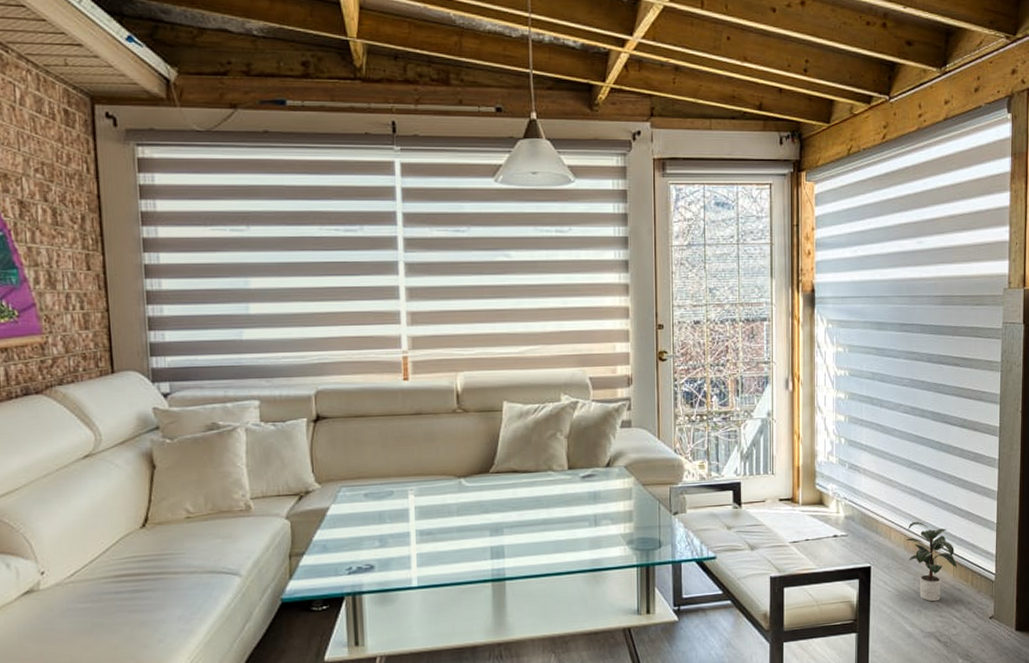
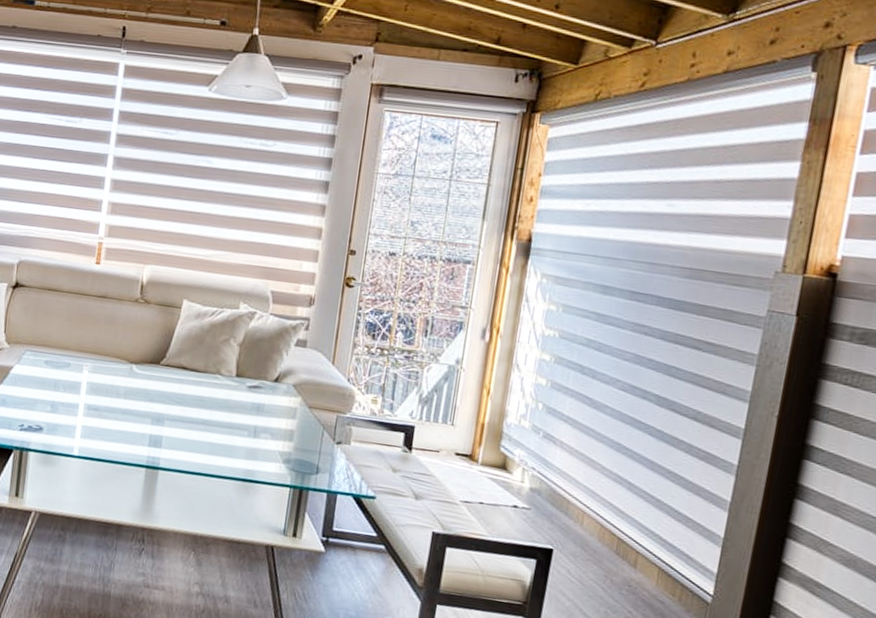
potted plant: present [906,521,958,602] -> none [601,512,664,608]

